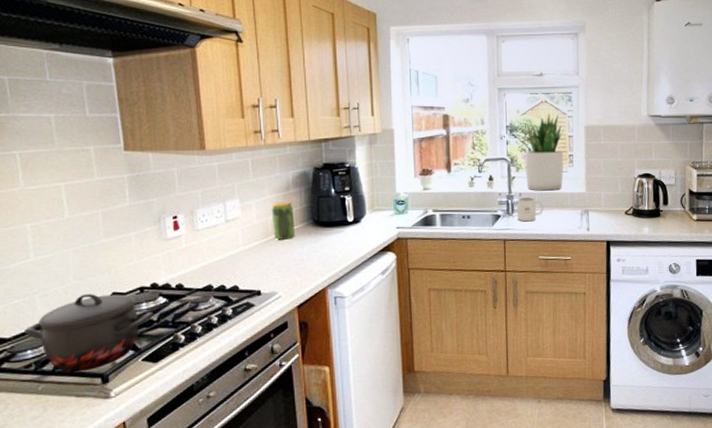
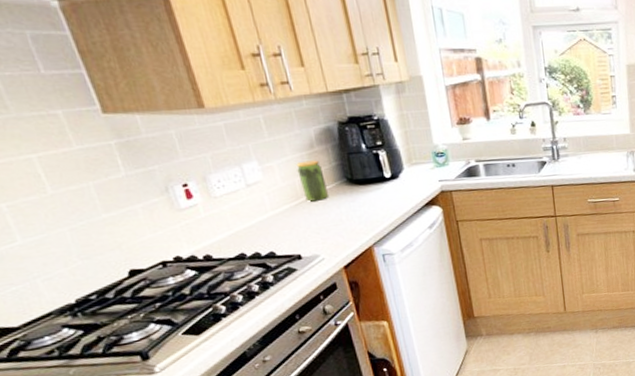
cooking pot: present [25,293,154,373] -> none [34,270,185,355]
mug: present [517,197,544,222] -> none [562,141,590,167]
planter: present [525,114,564,191] -> none [565,53,607,135]

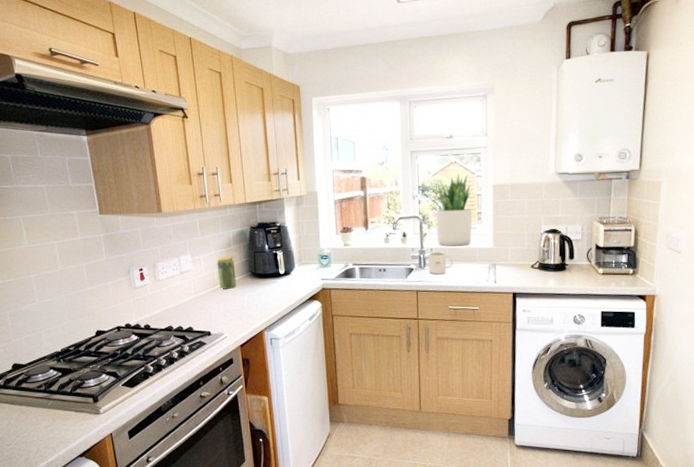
mug: none [562,141,590,167] -> present [428,252,453,275]
planter: none [565,53,607,135] -> present [436,174,472,246]

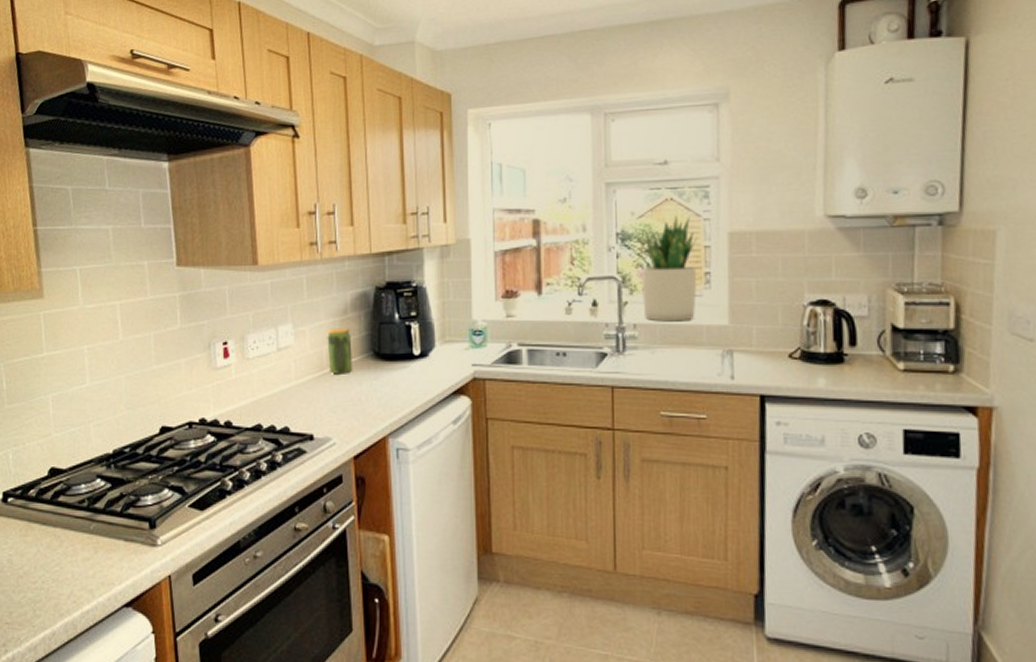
mug: present [428,252,453,275] -> none [630,330,668,364]

